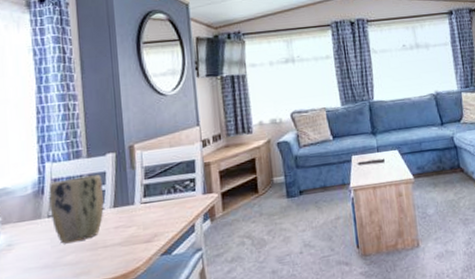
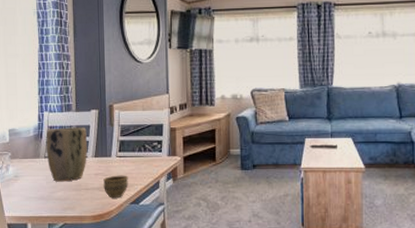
cup: none [126,223,158,253] -> present [103,175,128,198]

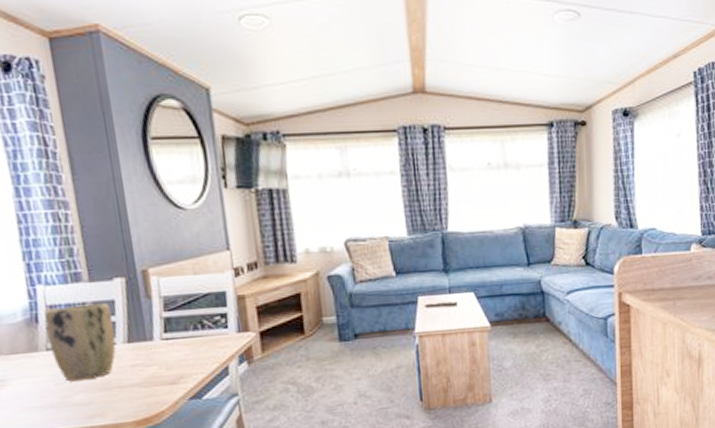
cup: present [103,175,128,198] -> none [145,363,184,396]

